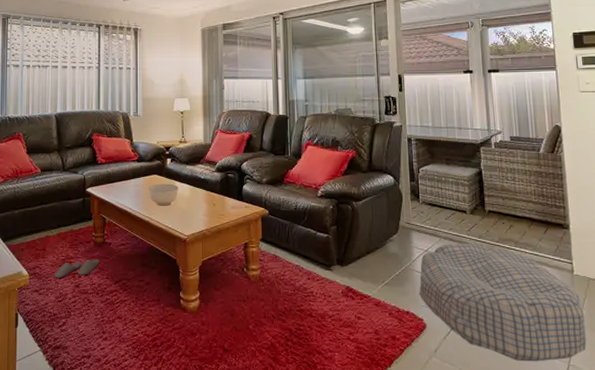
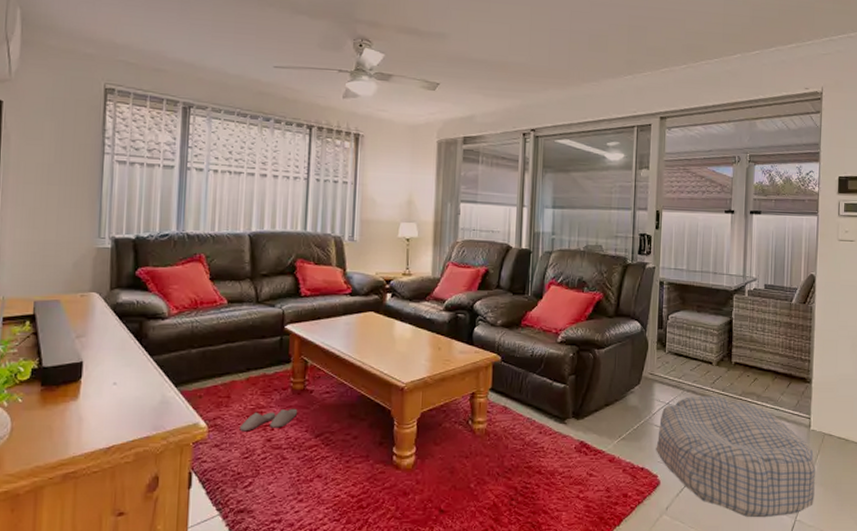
bowl: present [148,183,179,206] -> none [362,322,399,349]

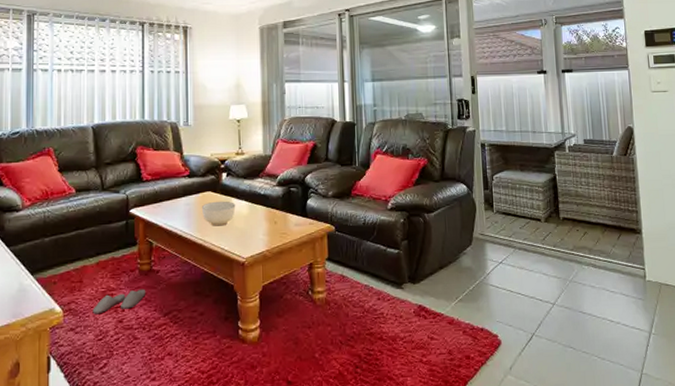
bowl: none [362,322,399,349] -> present [201,201,236,226]
dog bed: present [656,395,815,518] -> none [493,252,659,374]

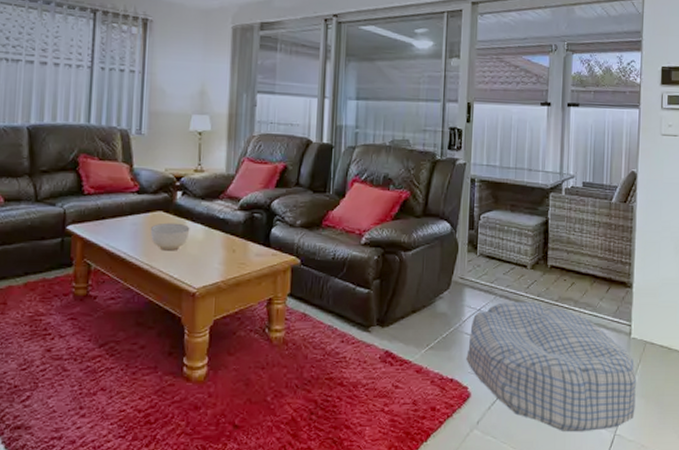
slippers: present [92,289,146,314] -> none [16,315,81,341]
dog bed: none [493,252,659,374] -> present [466,301,636,432]

